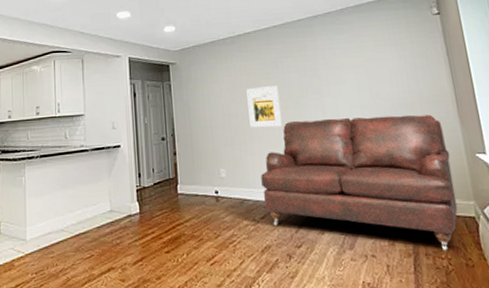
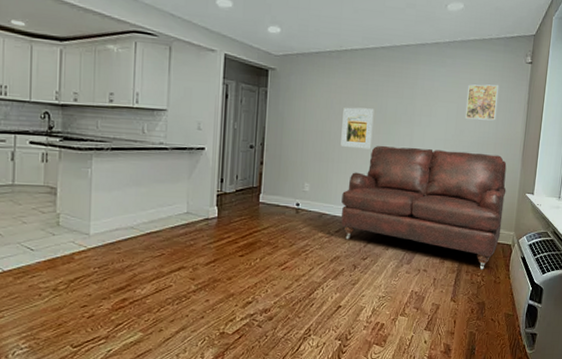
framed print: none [373,41,415,81] -> present [465,84,500,121]

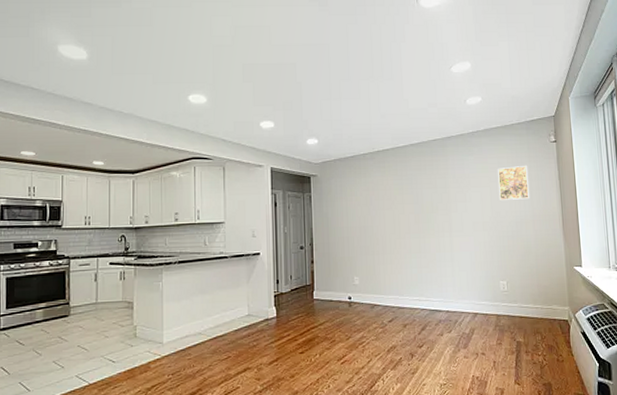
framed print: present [341,107,374,149] -> none [382,201,413,239]
sofa: present [341,145,507,270] -> none [391,231,555,349]

